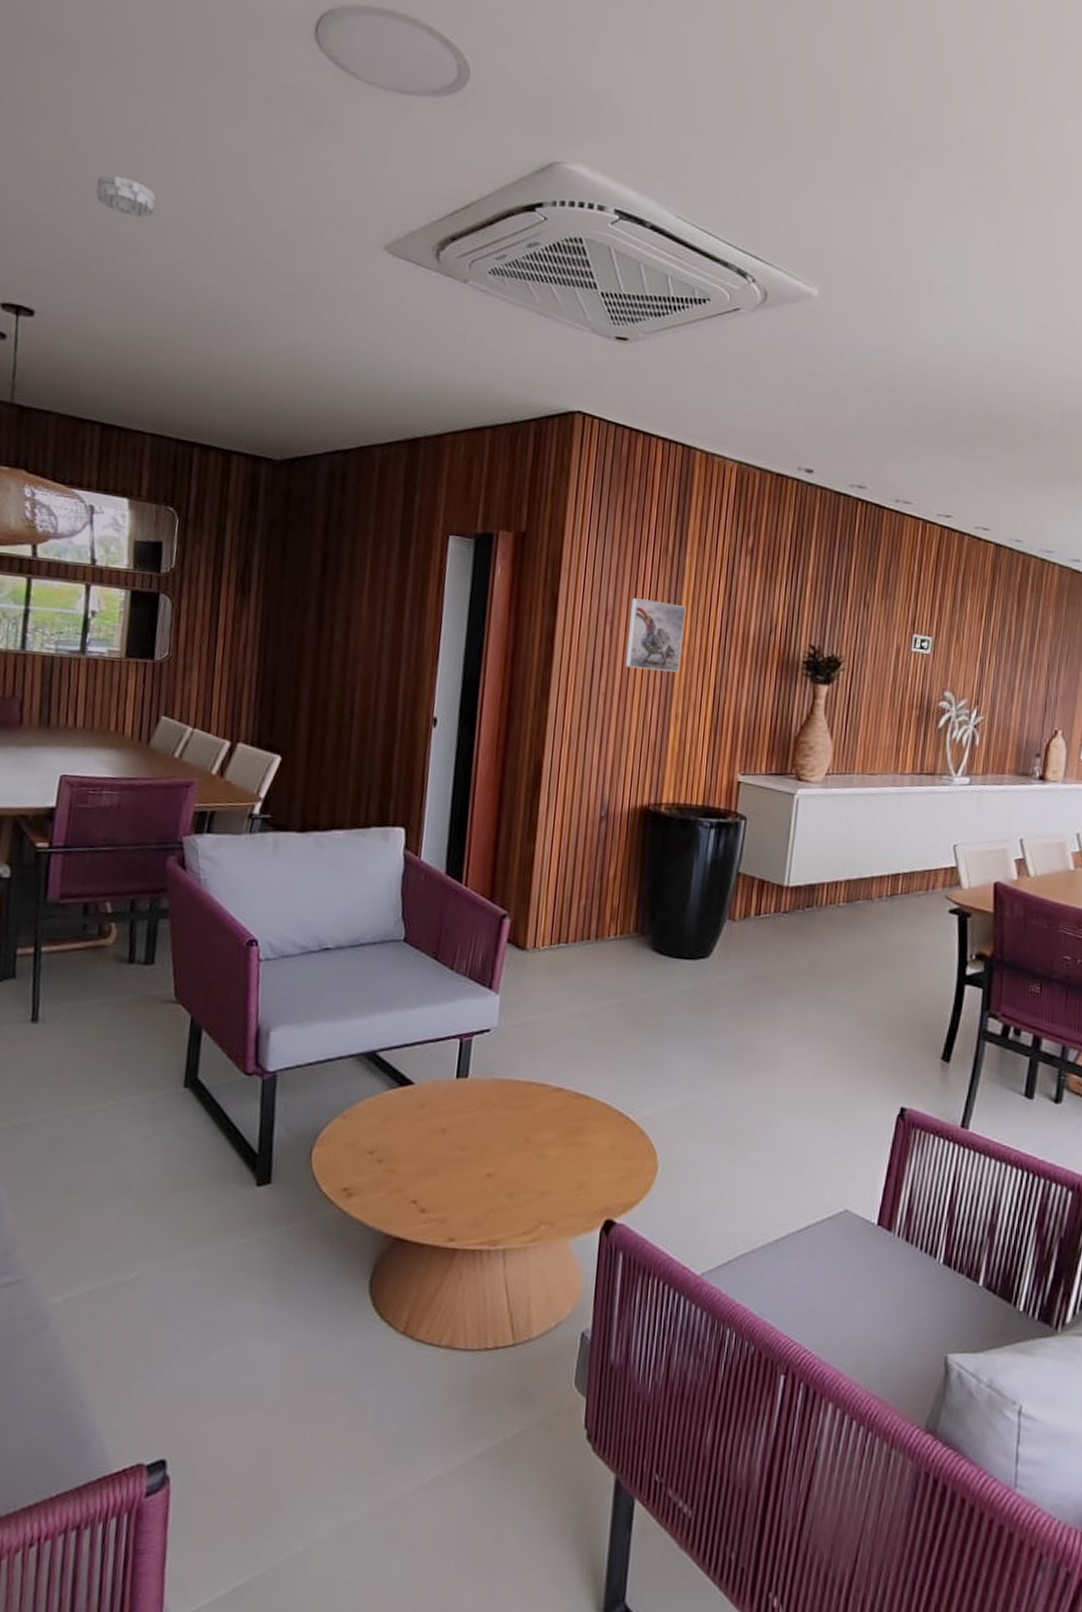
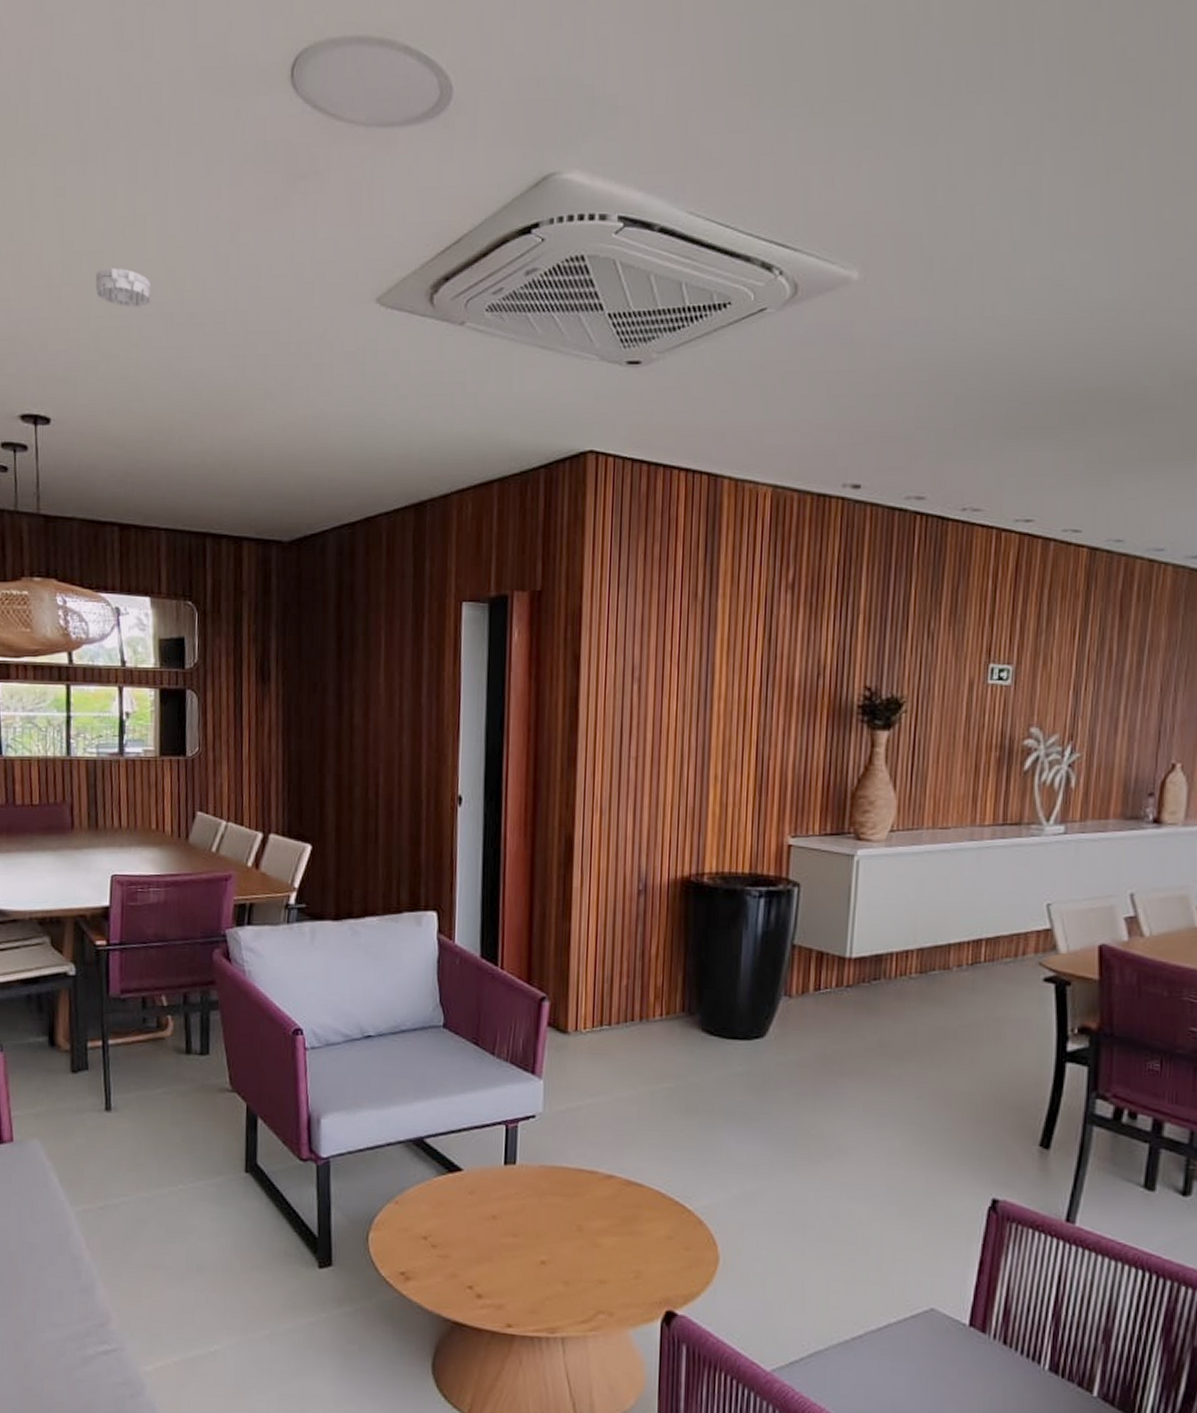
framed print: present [626,598,687,672] -> none [657,651,721,729]

